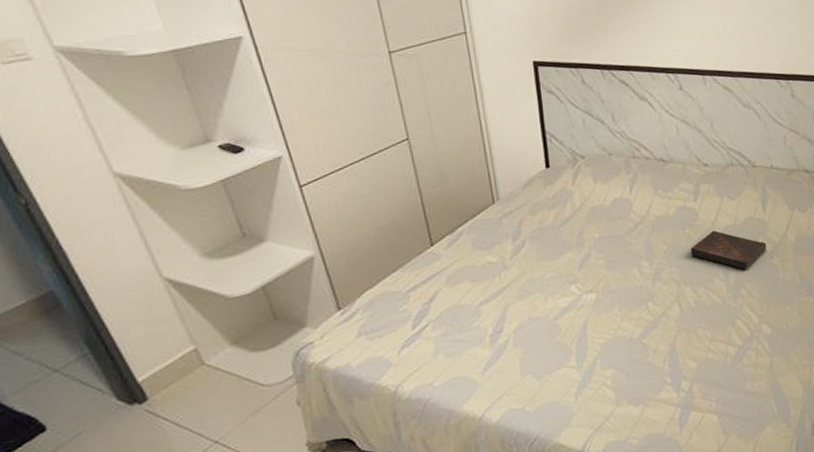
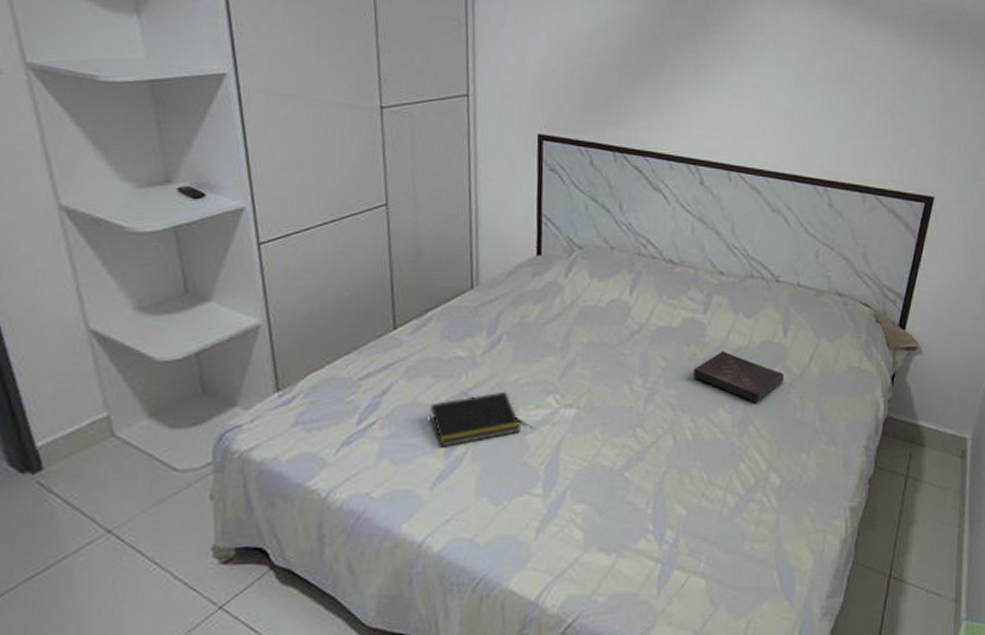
notepad: none [472,286,551,339] -> present [430,391,521,448]

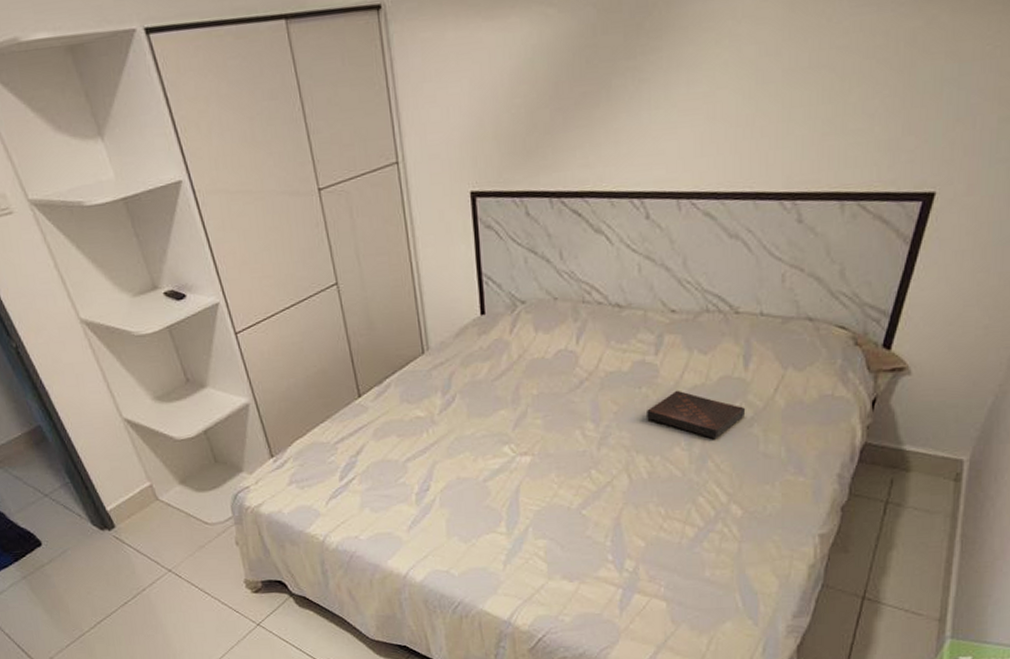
notepad: present [430,391,521,448] -> none [399,444,481,496]

